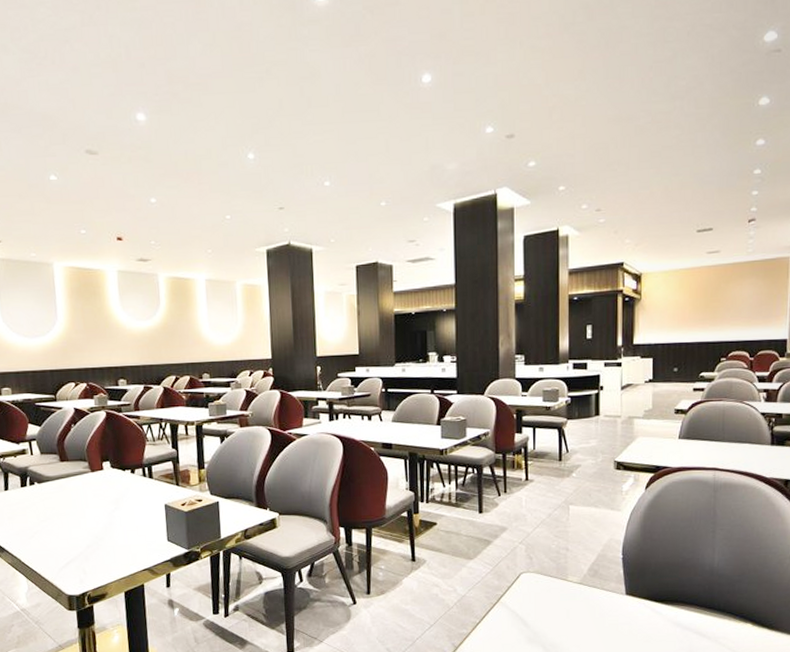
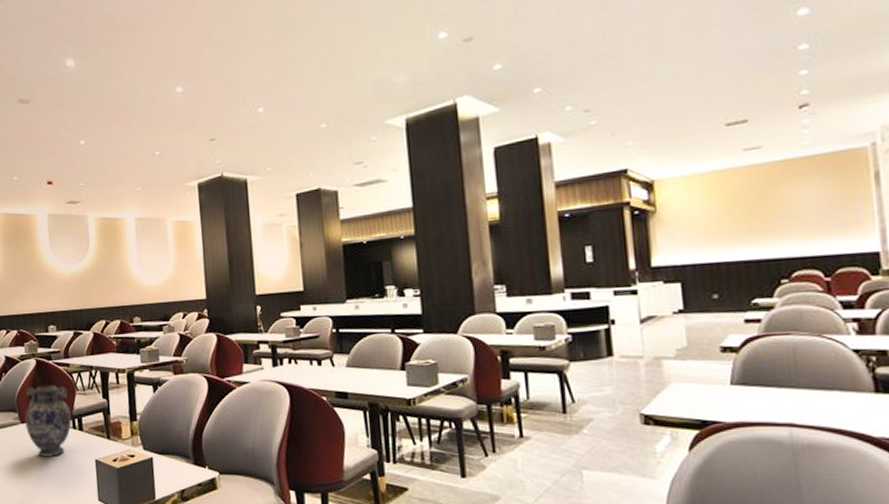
decorative vase: none [95,435,142,503] -> present [25,384,72,457]

